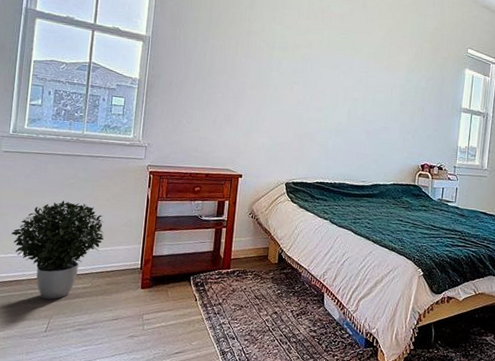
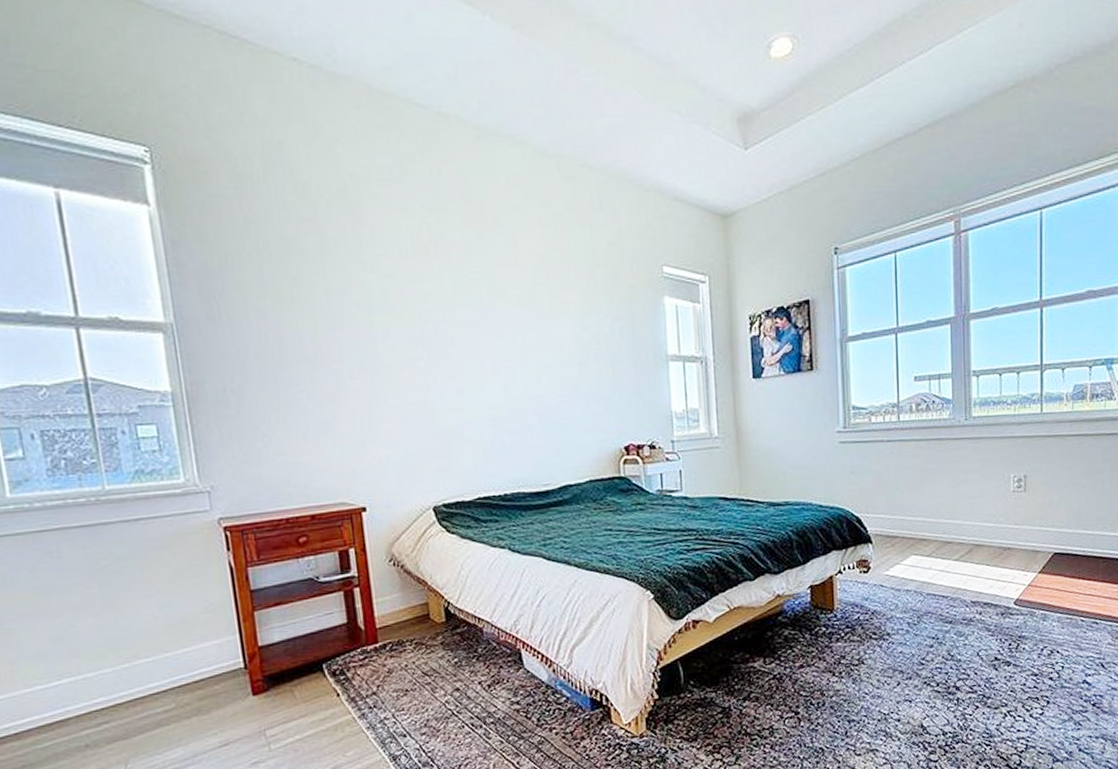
potted plant: present [11,200,104,300] -> none [31,592,178,740]

